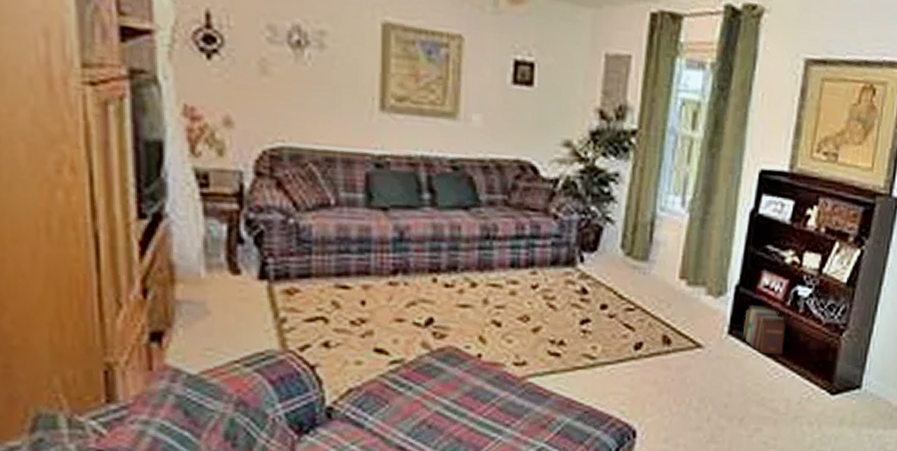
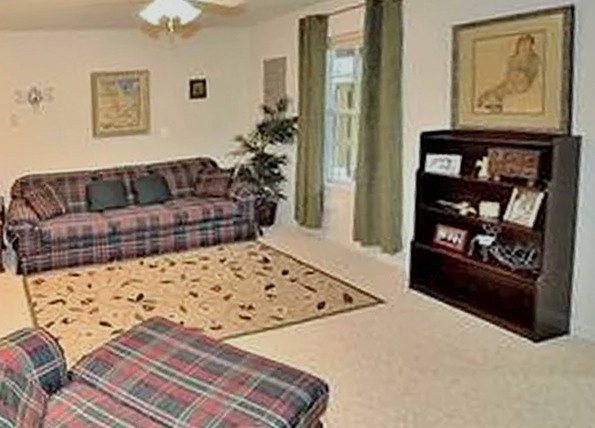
books: present [742,305,786,355] -> none [424,258,472,305]

